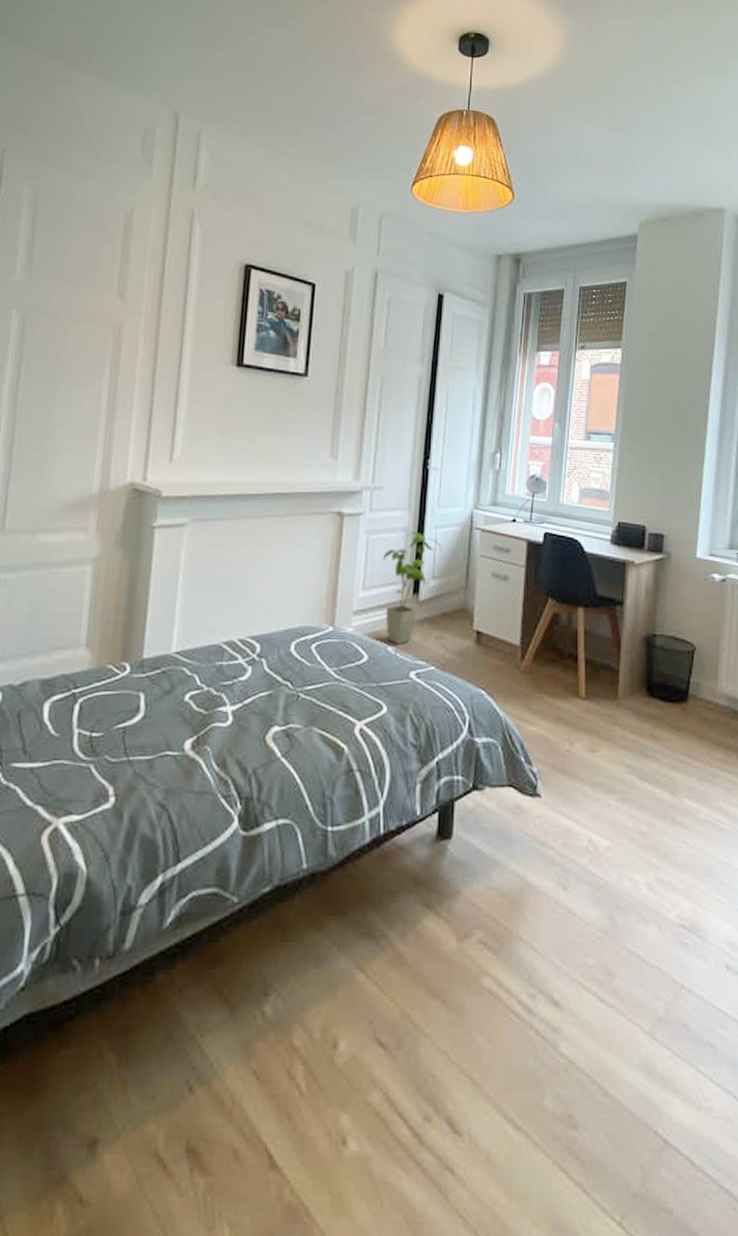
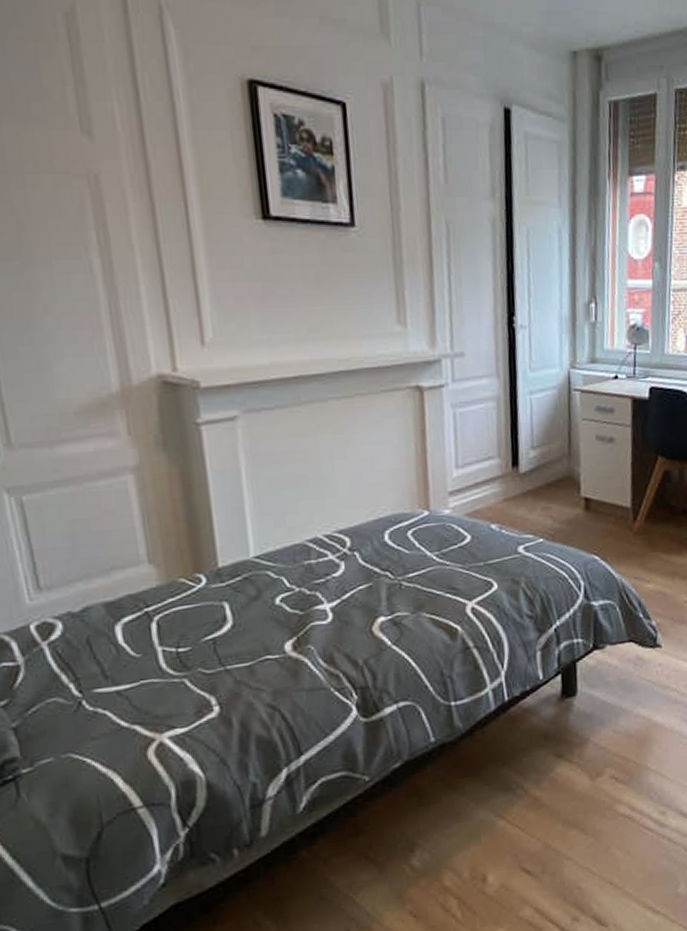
house plant: present [382,531,442,644] -> none [474,399,539,521]

